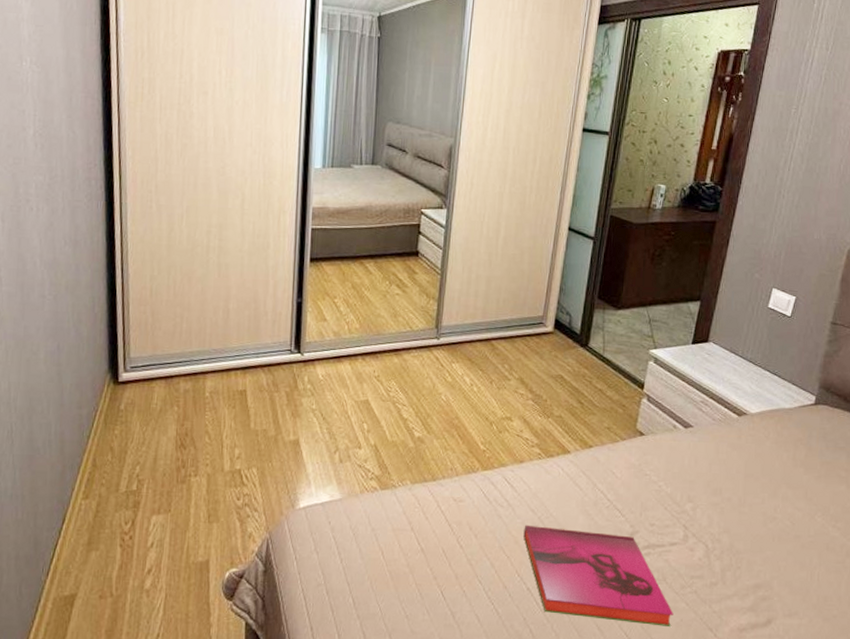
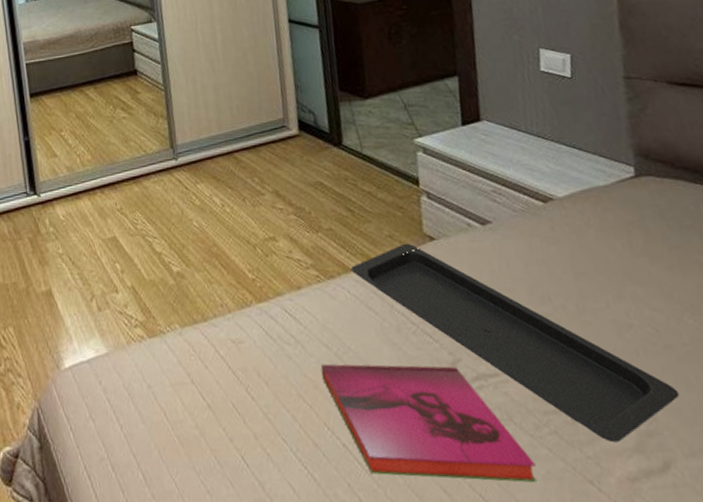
serving tray: none [569,435,794,603] -> present [351,243,680,443]

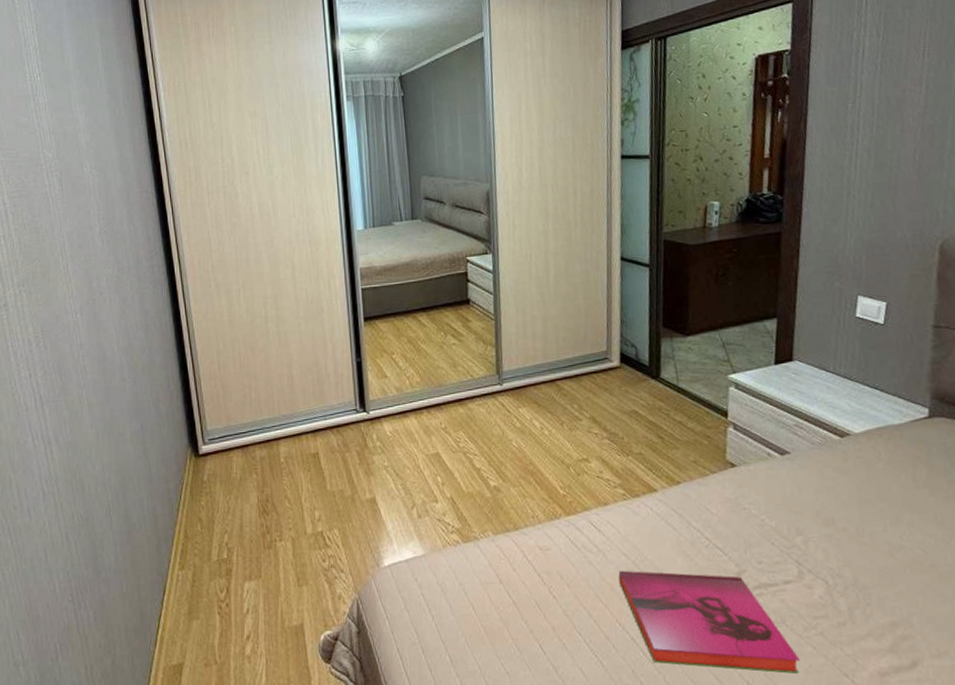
serving tray: present [351,243,680,443] -> none [656,468,936,644]

